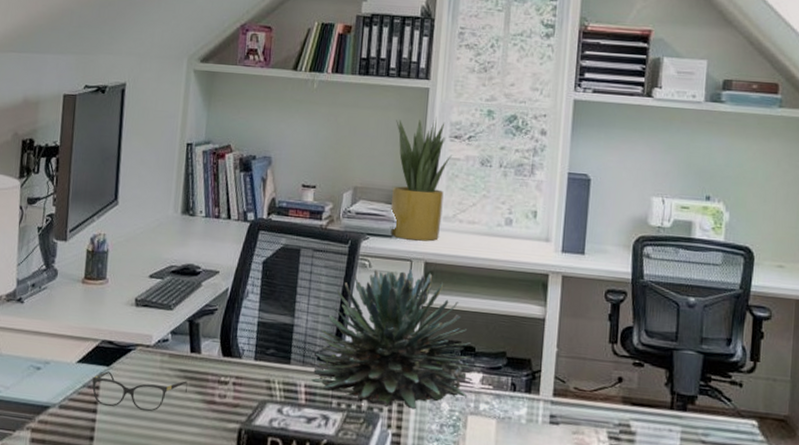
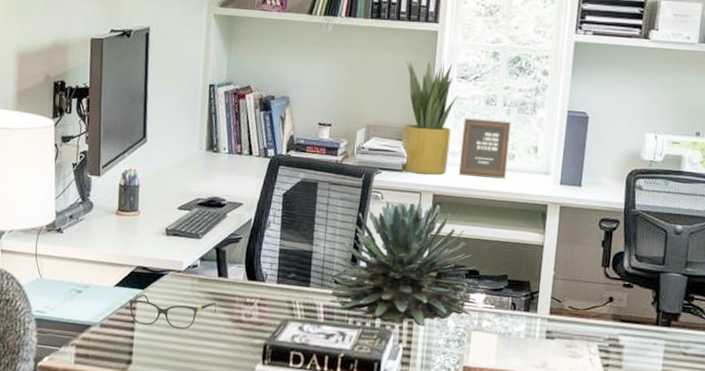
picture frame: none [453,180,508,246] -> present [459,118,511,179]

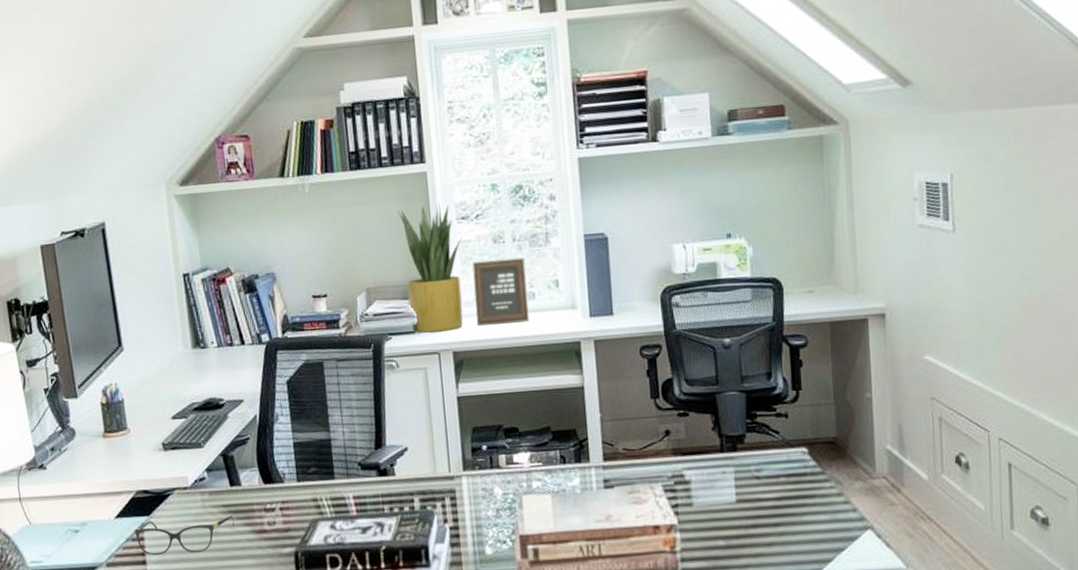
succulent plant: present [329,201,477,326] -> none [357,362,521,507]

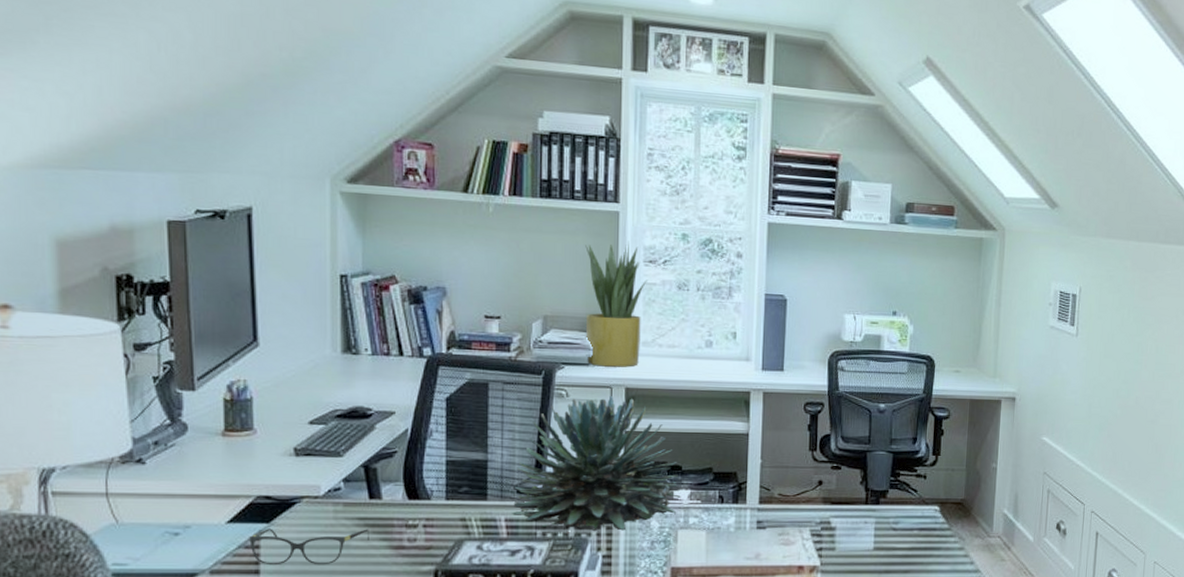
succulent plant: none [357,362,521,507] -> present [512,396,681,533]
picture frame: present [472,257,530,326] -> none [653,304,706,368]

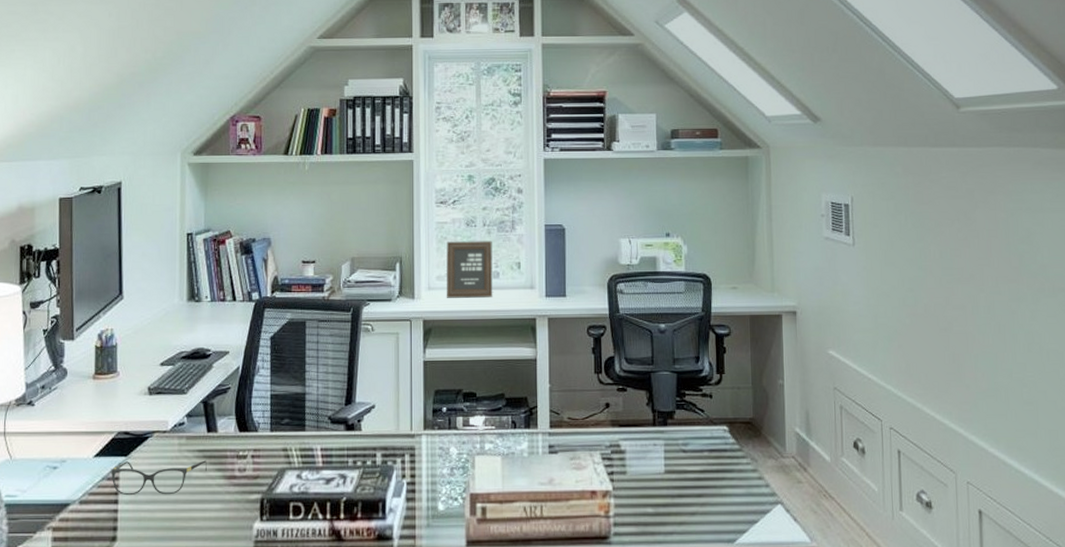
succulent plant: present [512,396,681,533] -> none [327,329,477,461]
planter: present [585,242,647,367] -> none [385,186,439,301]
picture frame: none [653,304,706,368] -> present [446,241,493,298]

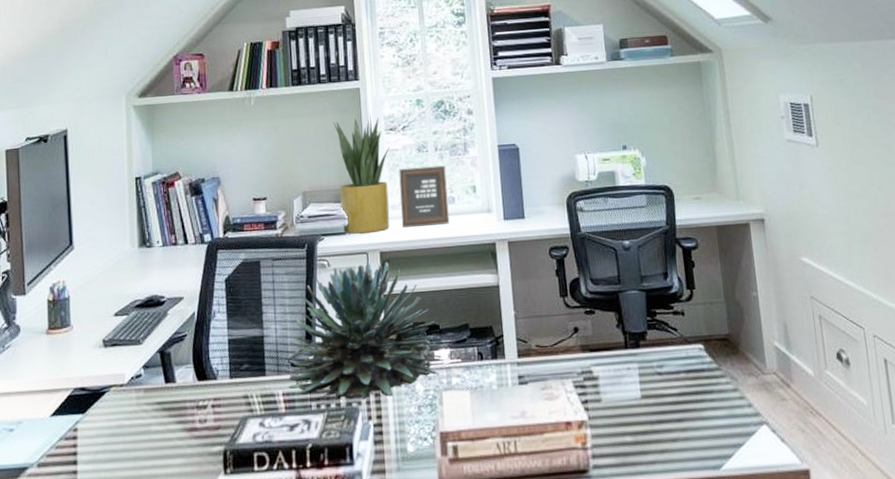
spectacles: present [111,460,207,496] -> none [68,413,167,455]
succulent plant: none [327,329,477,461] -> present [288,261,442,403]
planter: none [385,186,439,301] -> present [333,114,390,234]

